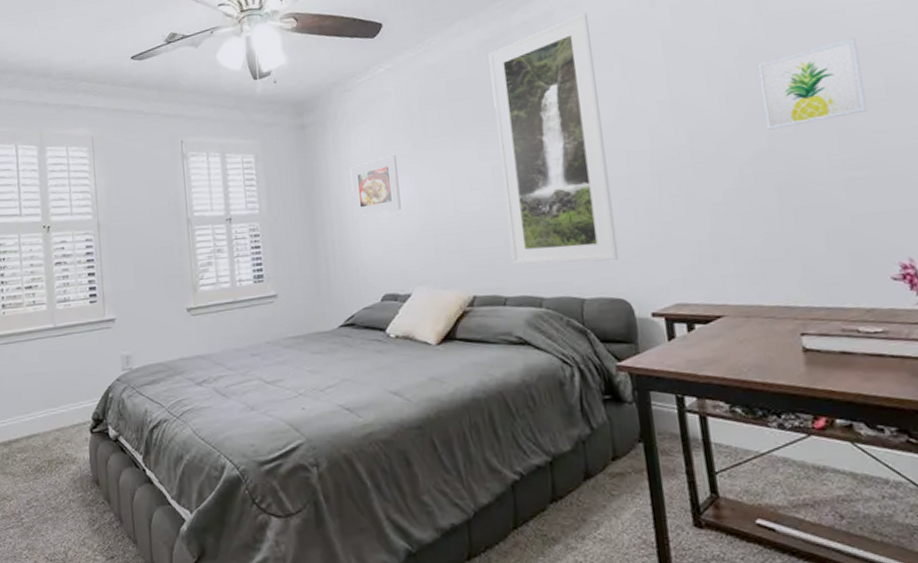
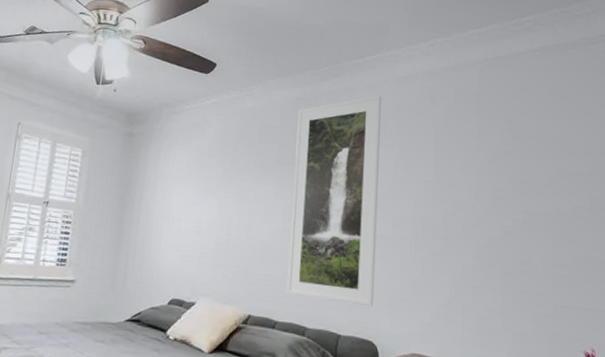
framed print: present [350,155,401,217] -> none [160,177,206,226]
wall art: present [757,38,868,130] -> none [502,164,576,225]

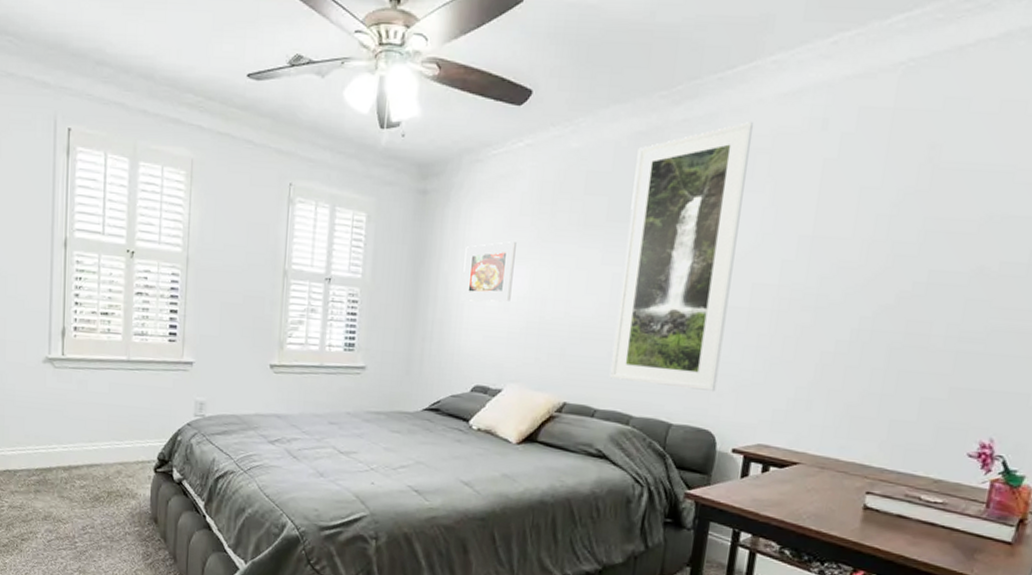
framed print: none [160,177,206,226] -> present [461,242,516,302]

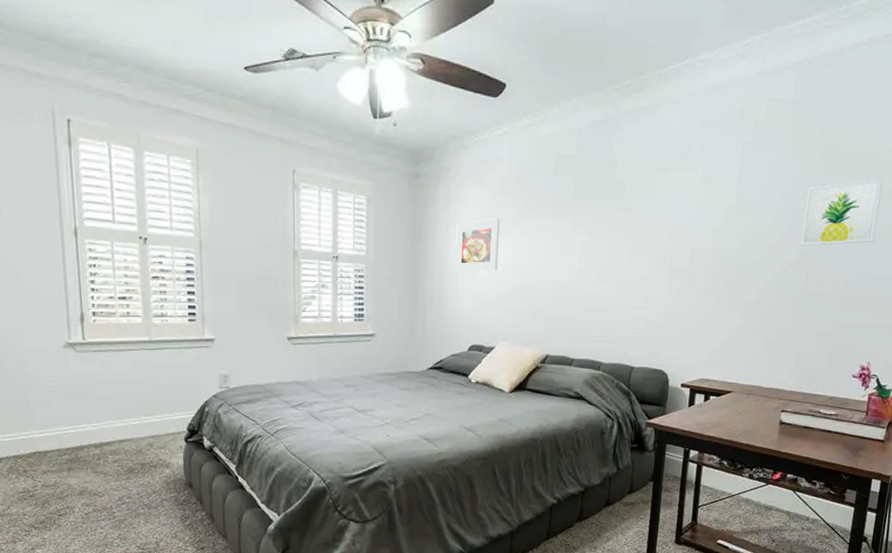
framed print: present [609,122,754,392] -> none [582,112,688,339]
wall art: none [898,205,1017,288] -> present [800,178,883,246]

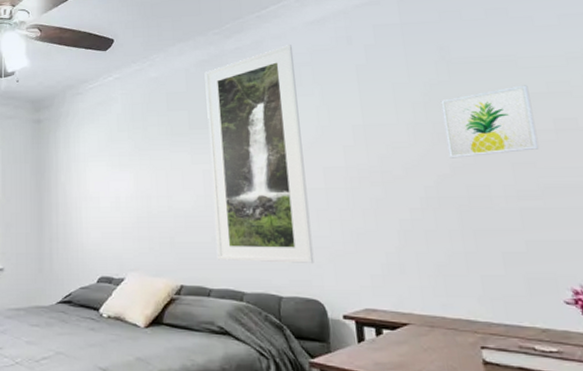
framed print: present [455,218,500,272] -> none [77,153,120,204]
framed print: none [582,112,688,339] -> present [204,45,314,264]

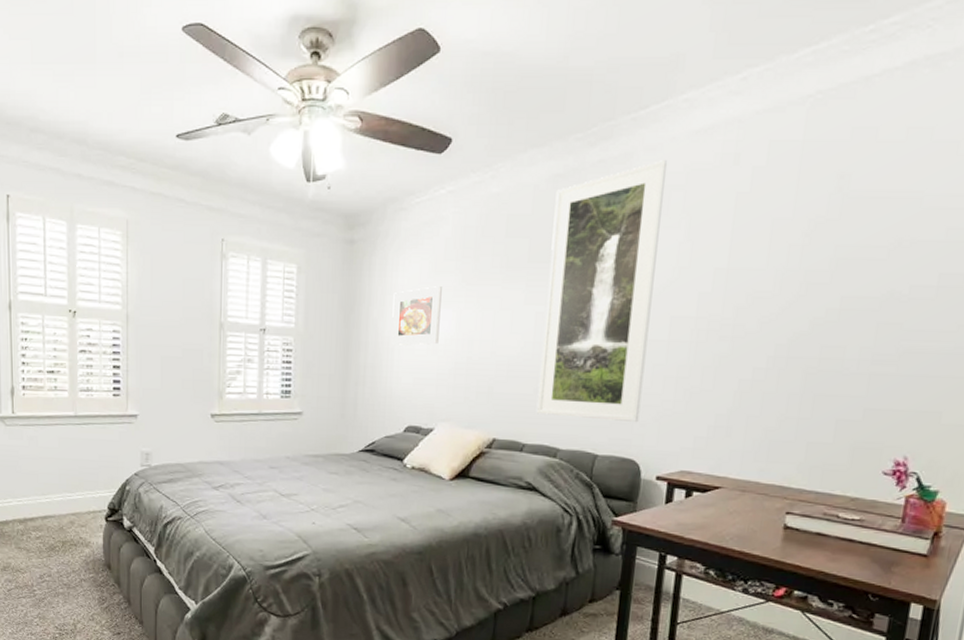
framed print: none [77,153,120,204] -> present [391,286,442,345]
wall art: present [440,85,539,158] -> none [812,230,925,314]

